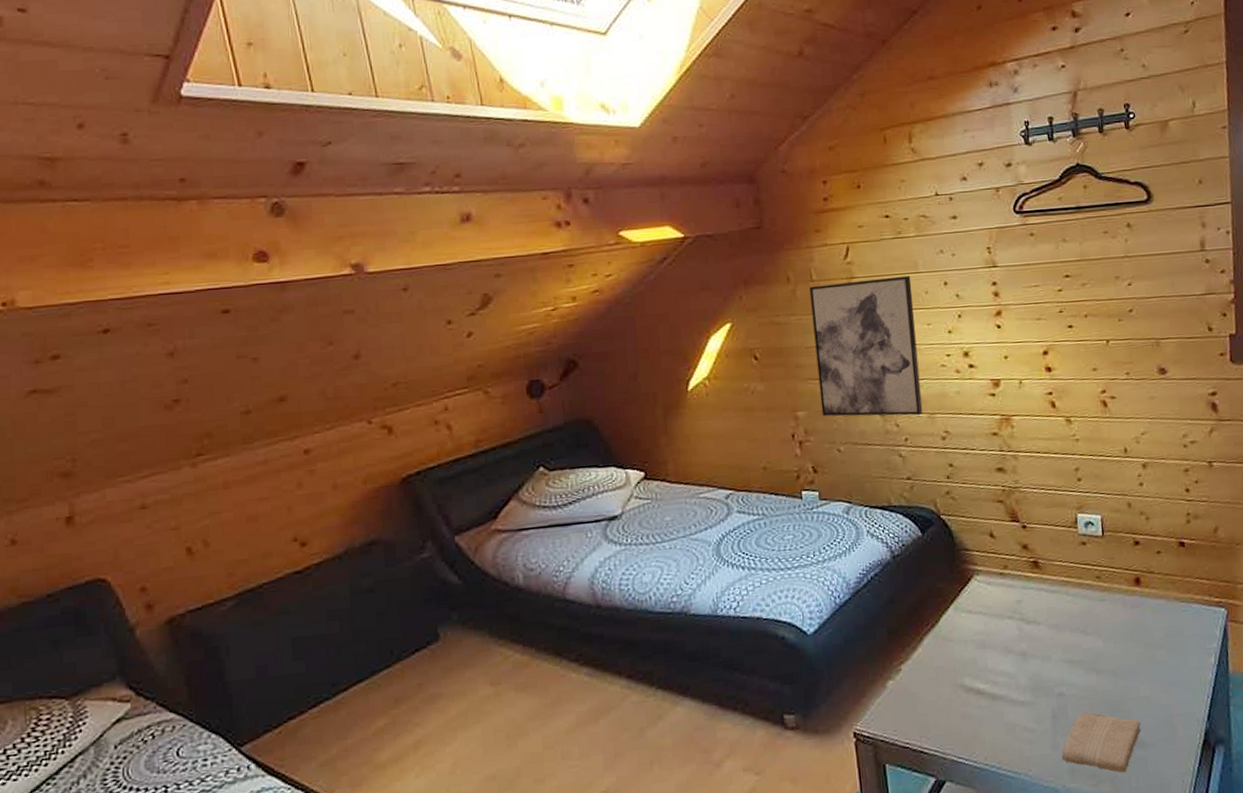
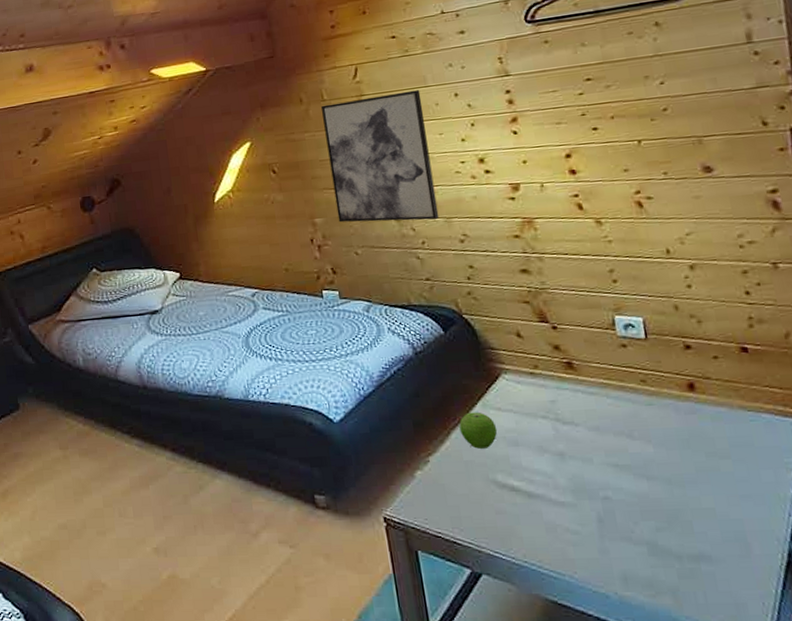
fruit: none [931,615,967,654] -> present [459,411,498,449]
washcloth: present [1062,711,1141,773] -> none [611,519,706,587]

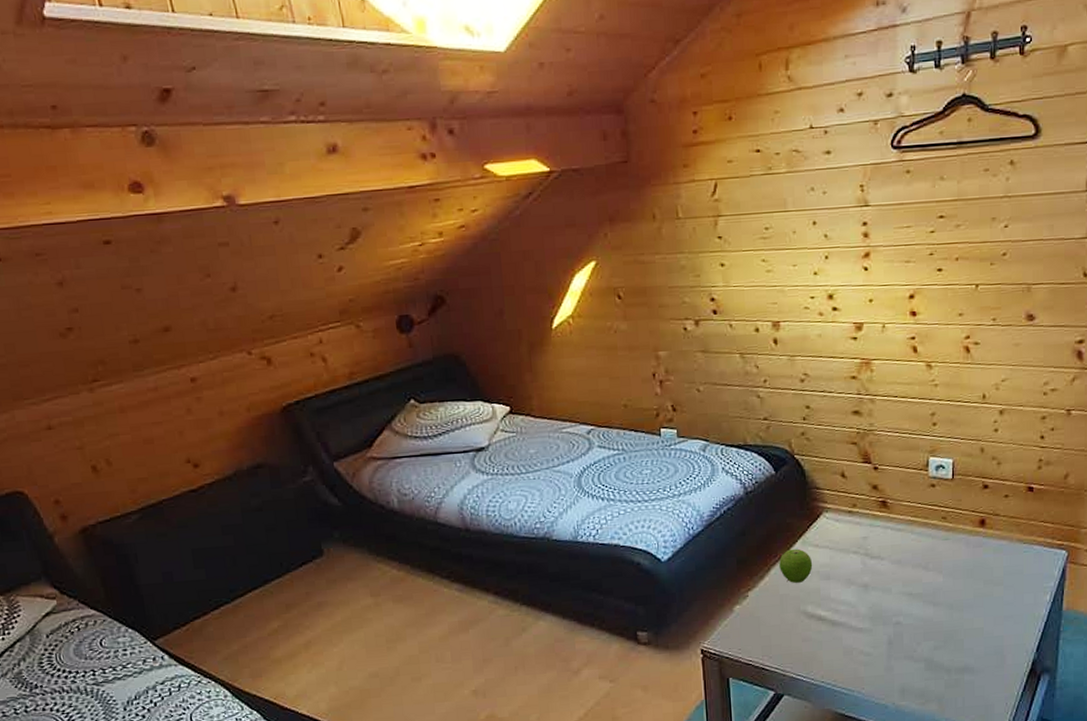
wall art: present [321,89,440,223] -> none [675,214,784,358]

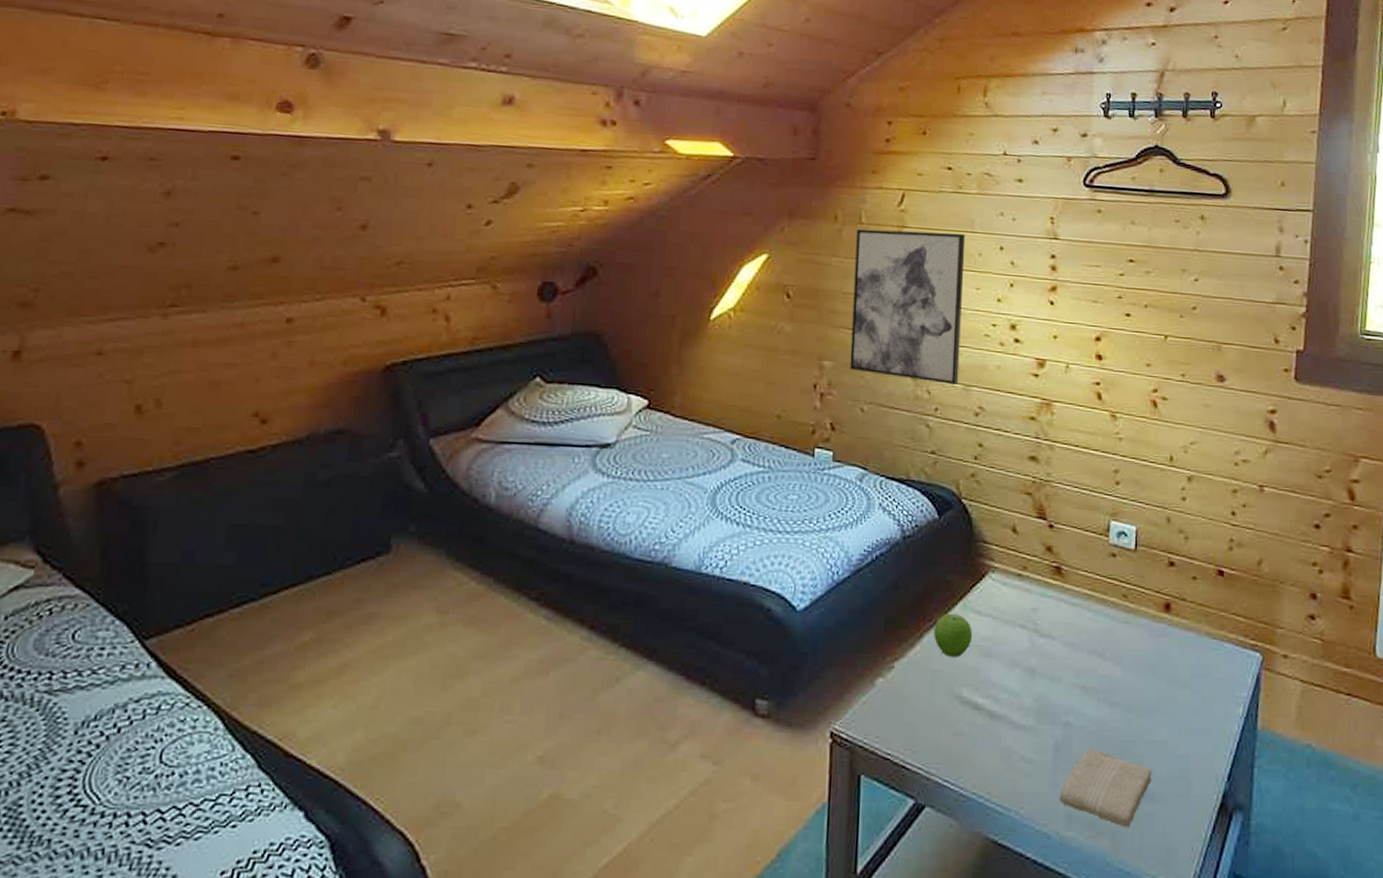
wall art: none [675,214,784,358] -> present [849,228,966,385]
washcloth: none [894,639,972,695] -> present [1060,749,1152,828]

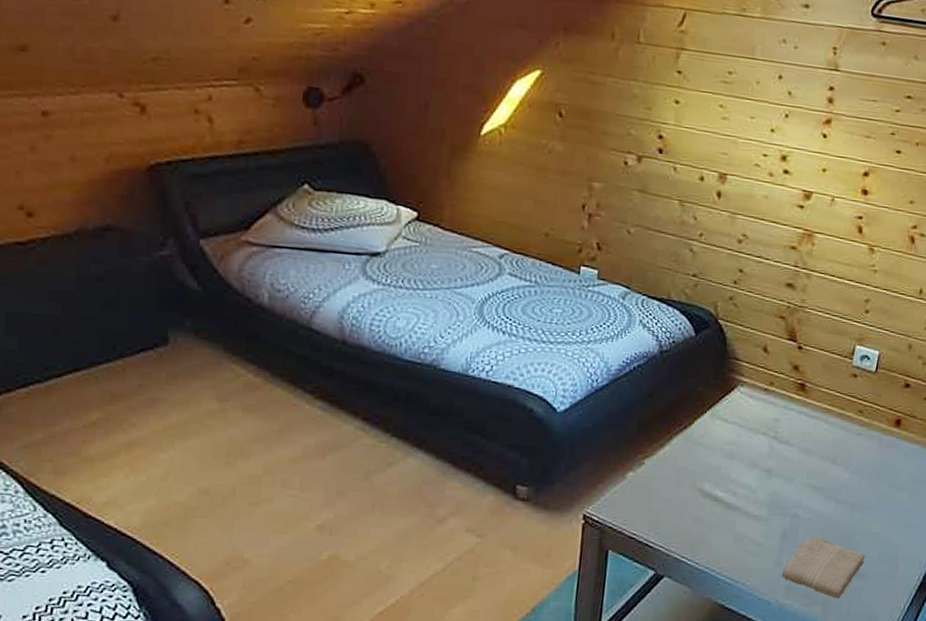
wall art: present [849,228,966,385] -> none [619,48,745,212]
fruit: present [934,613,973,657] -> none [682,419,719,457]

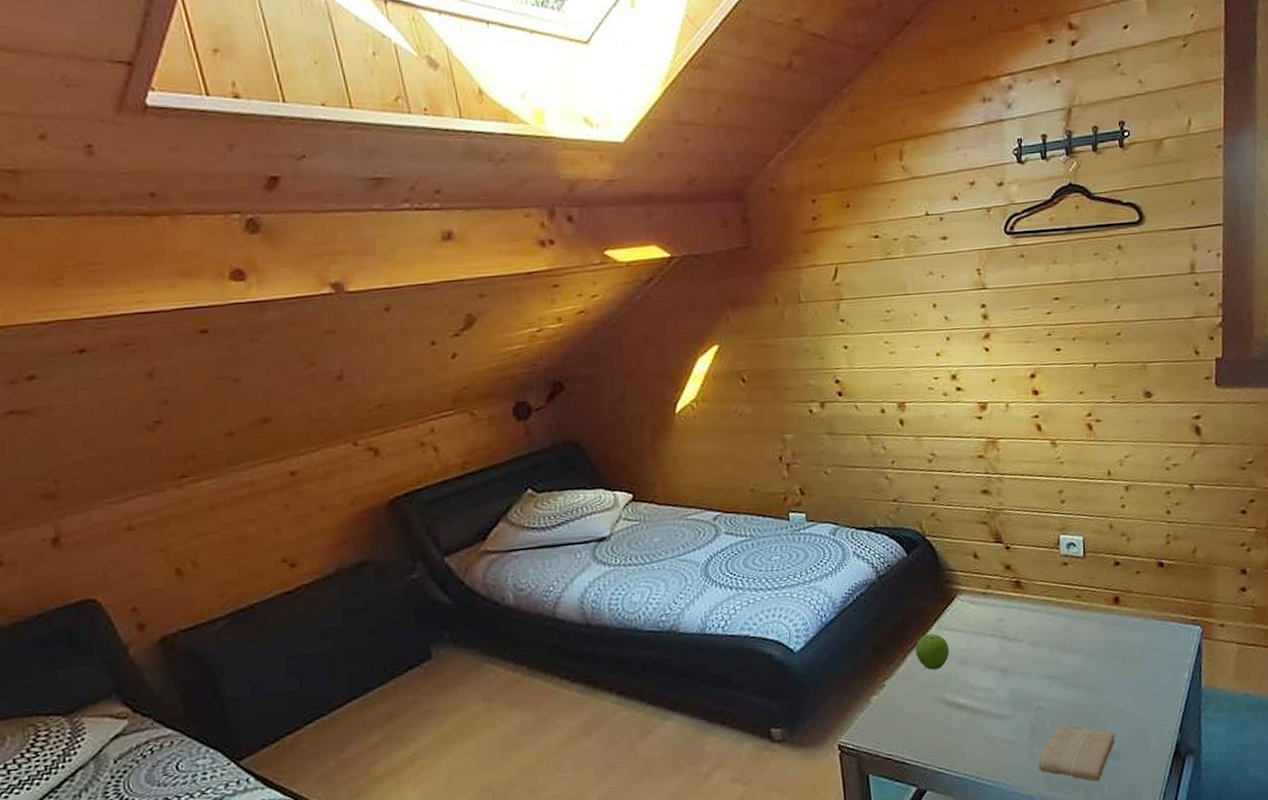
fruit: none [682,419,719,457] -> present [915,633,950,670]

